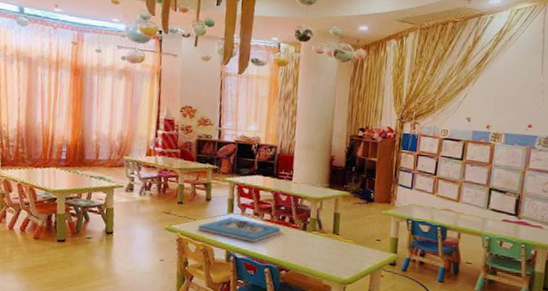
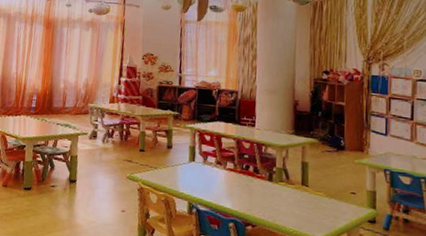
architectural model: present [197,217,281,242] -> none [158,165,245,193]

